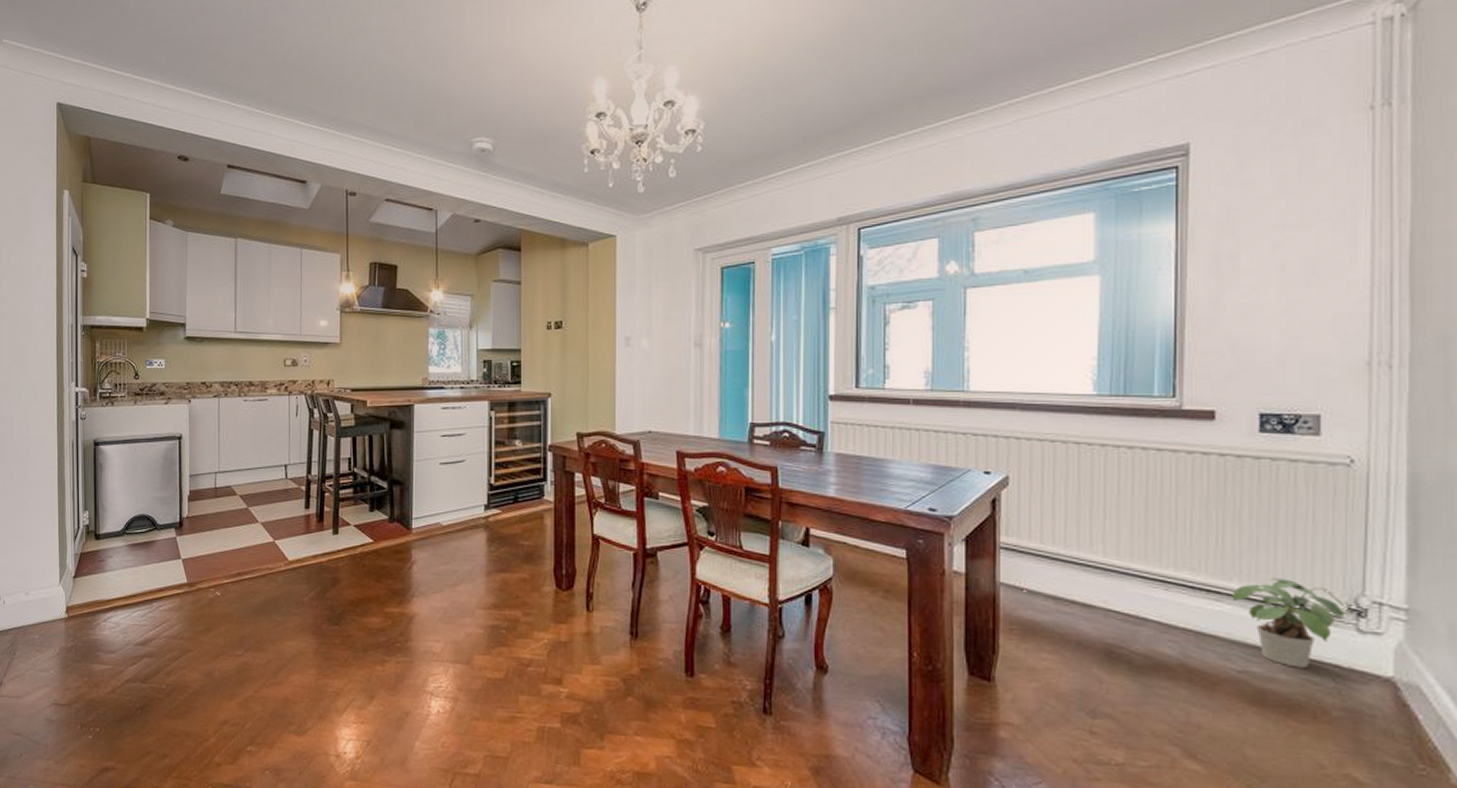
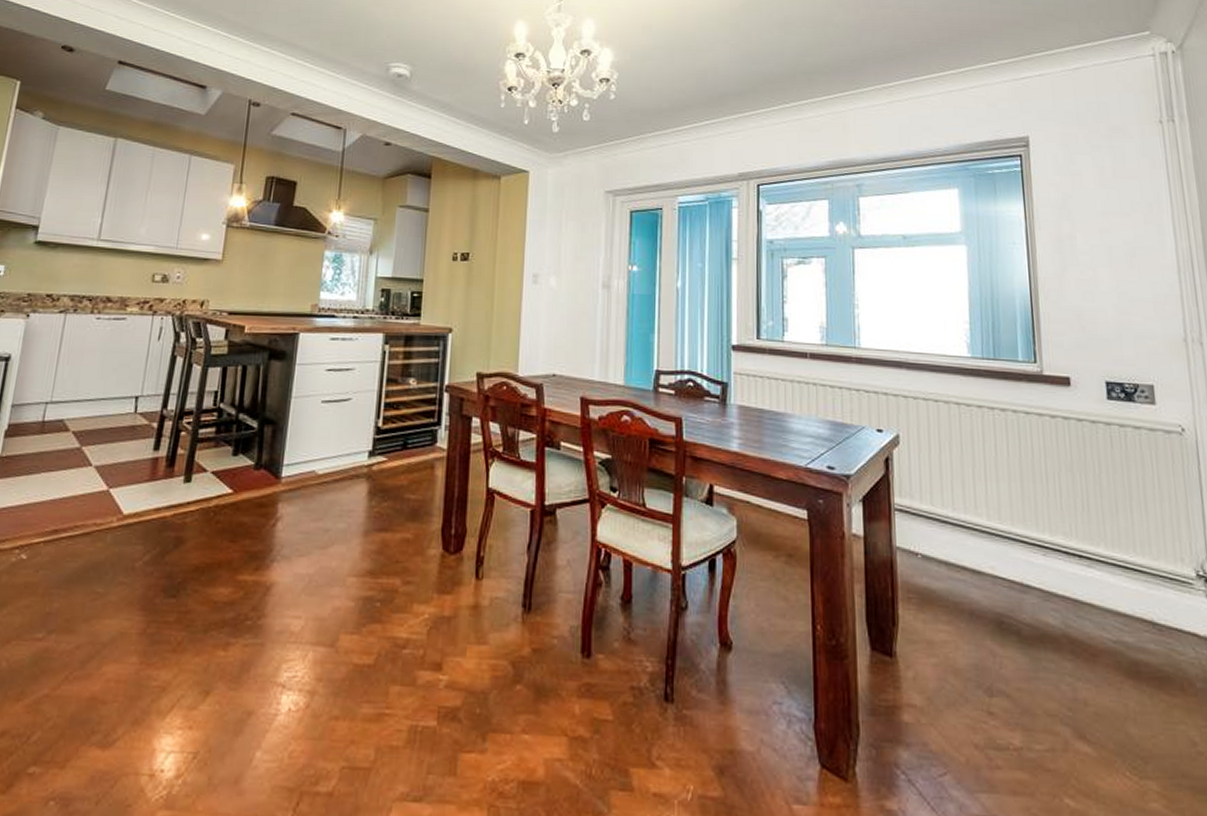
potted plant: present [1232,578,1346,668] -> none [1100,543,1195,637]

